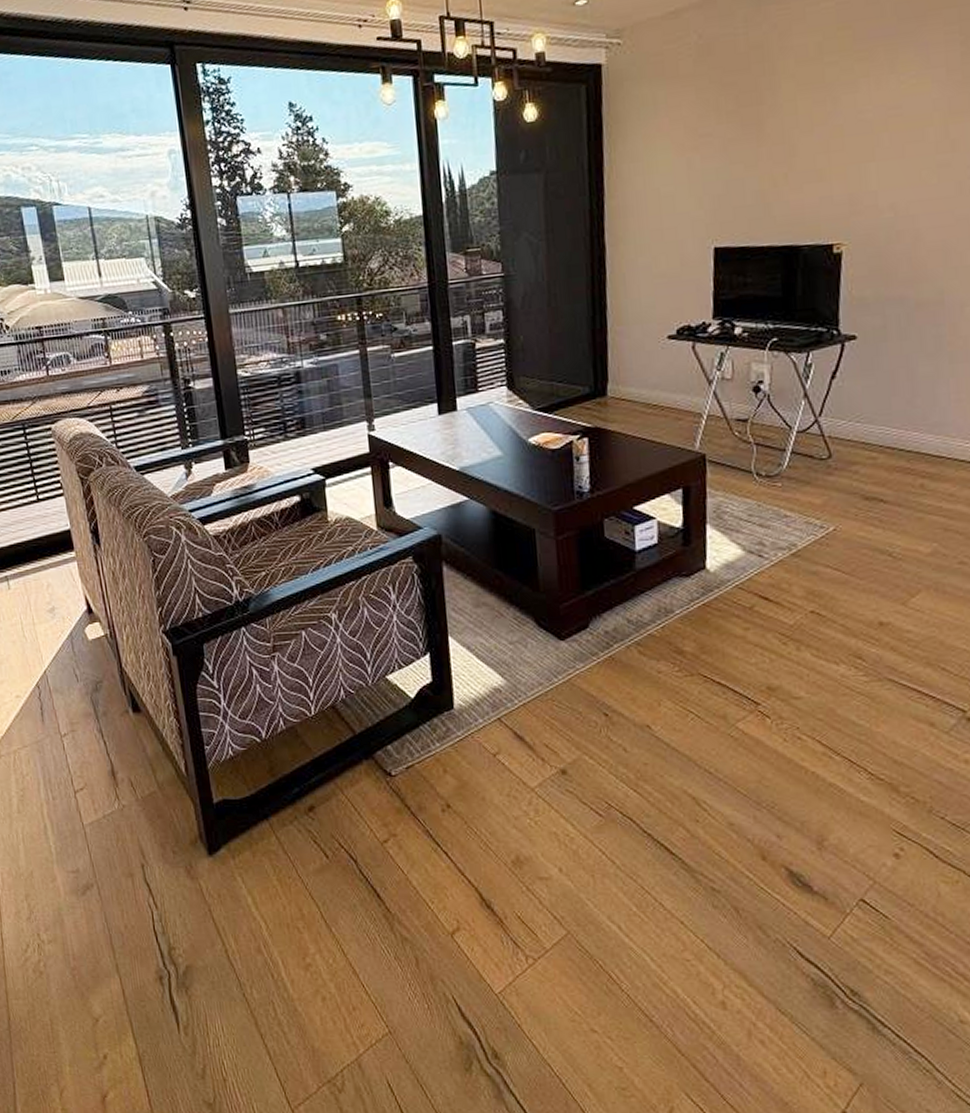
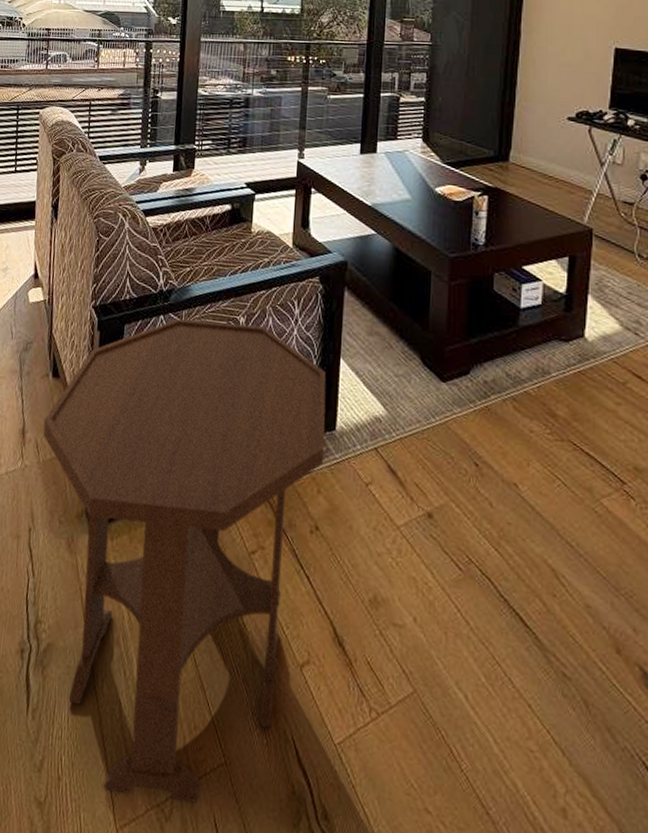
side table: none [133,618,446,1081] -> present [42,318,326,804]

